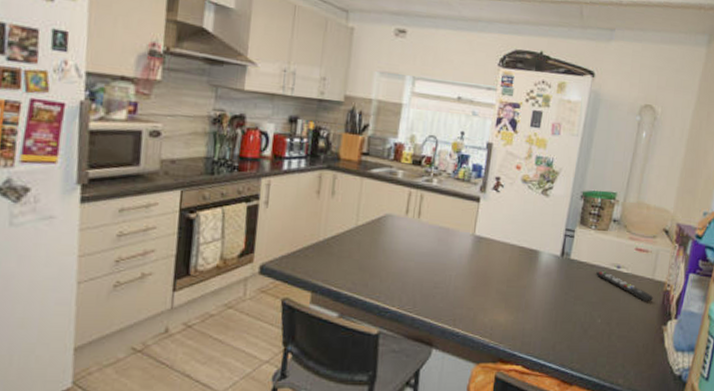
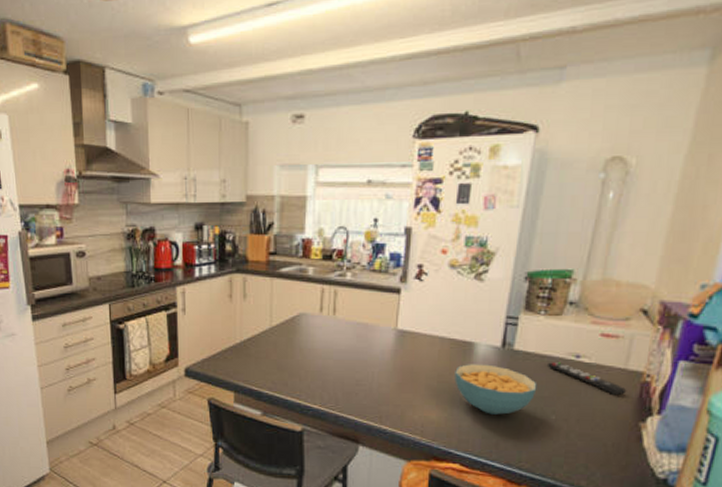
cereal bowl: none [521,270,588,318] -> present [455,364,537,415]

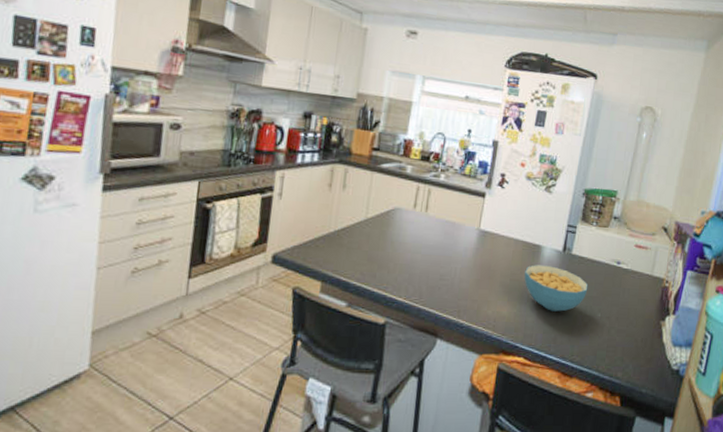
remote control: present [546,362,627,396] -> none [596,266,653,298]

